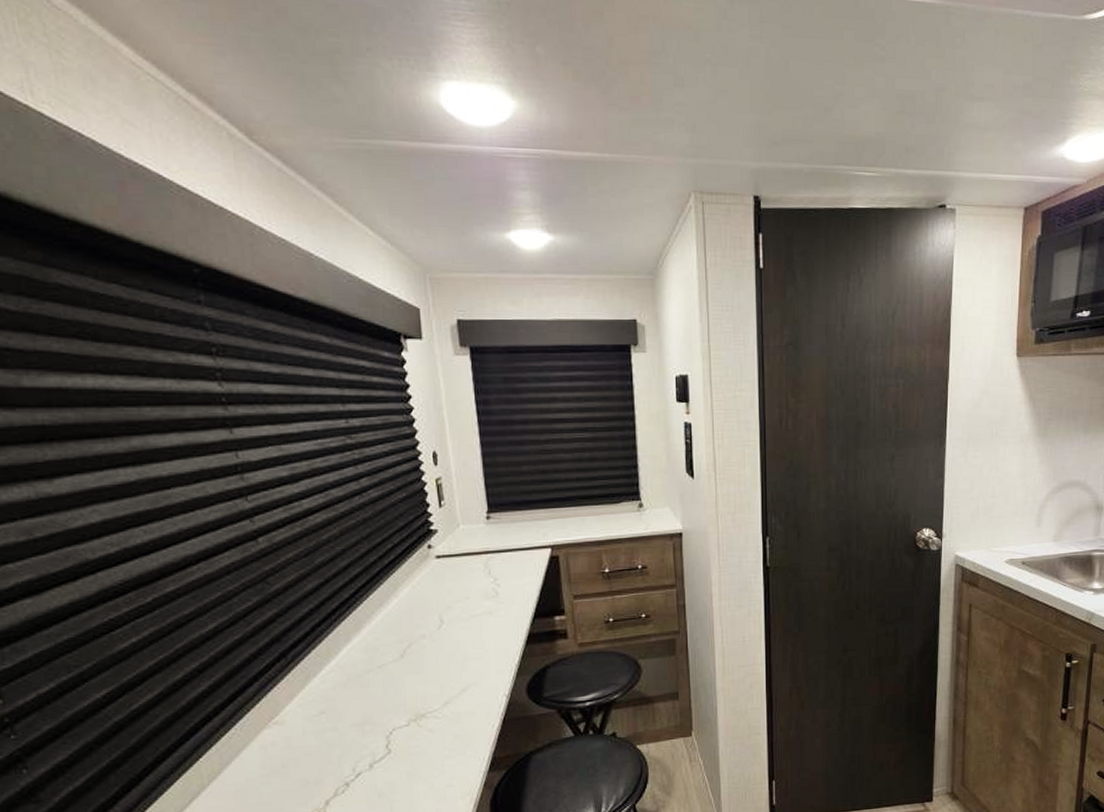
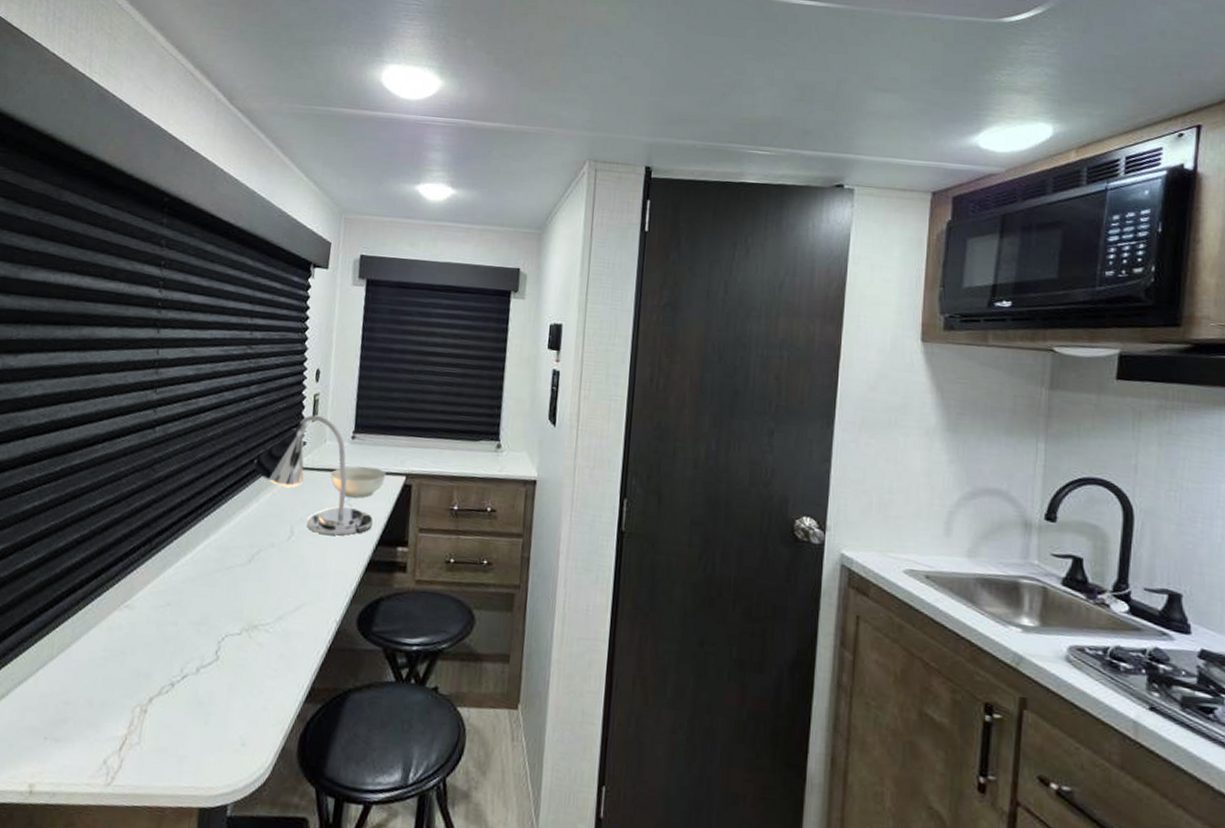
table lamp: none [383,500,525,617] -> present [253,415,373,536]
bowl: none [471,544,530,577] -> present [330,466,386,498]

